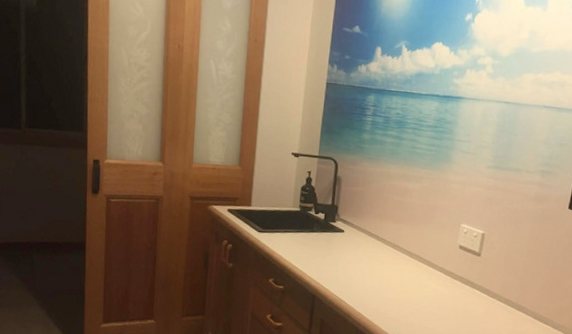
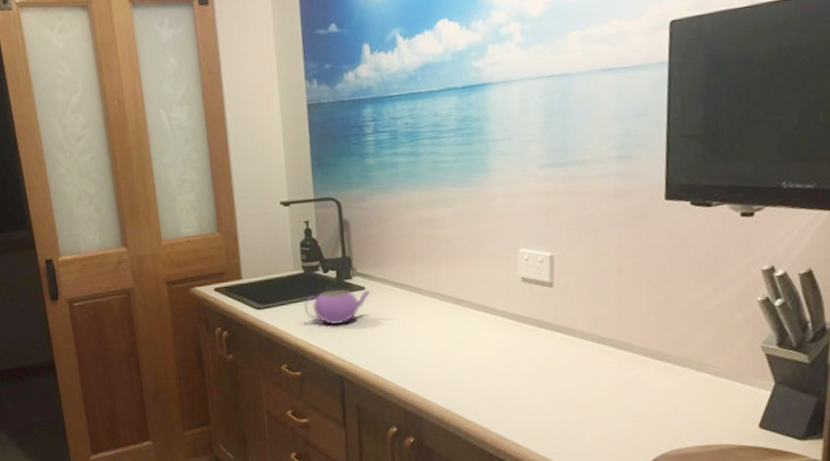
teapot: none [295,228,347,256] -> present [304,289,370,325]

